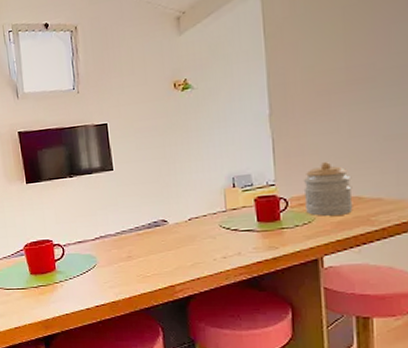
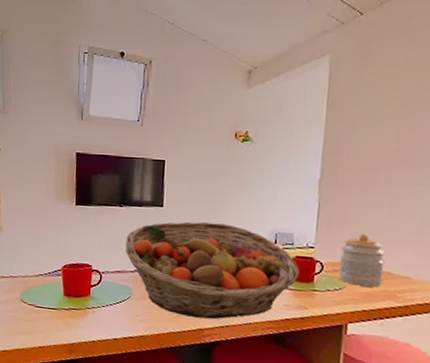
fruit basket: none [81,176,265,275] -> present [125,221,300,319]

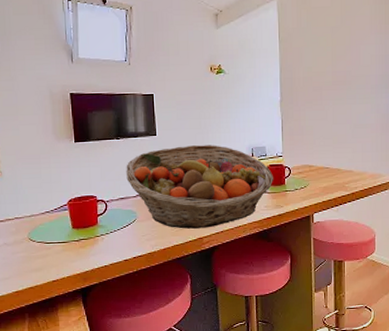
jar: present [339,234,386,287] -> none [301,141,334,182]

